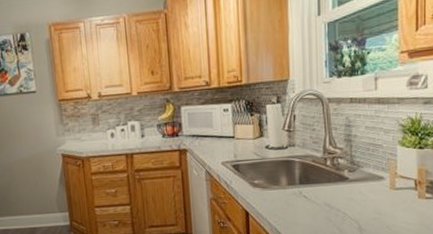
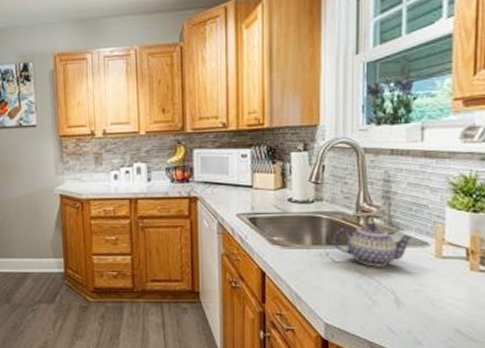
teapot: none [304,163,372,201] -> present [332,224,414,267]

